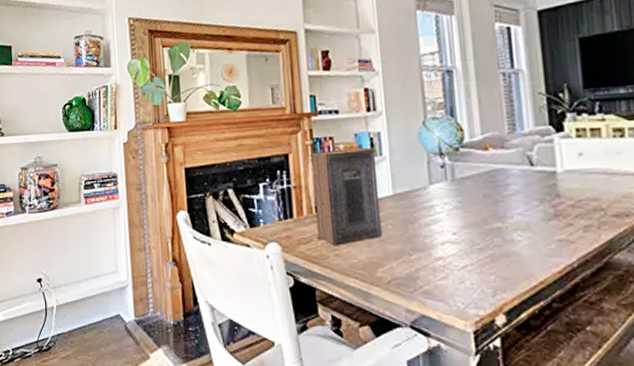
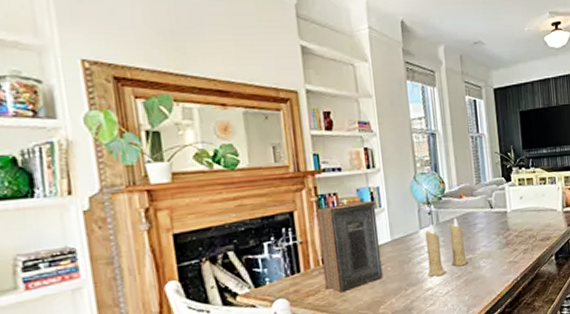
candle: none [436,173,497,243] -> present [425,217,469,277]

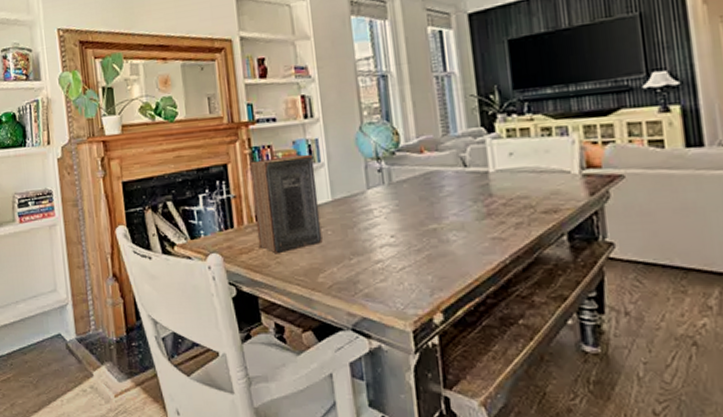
candle: present [425,217,469,277] -> none [373,176,433,247]

